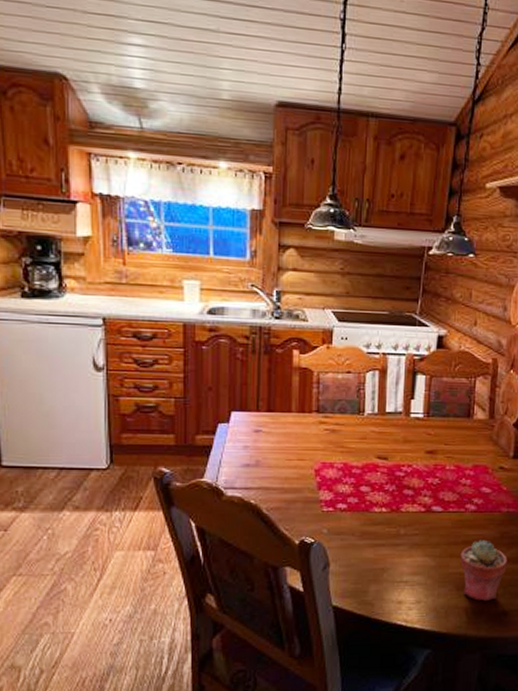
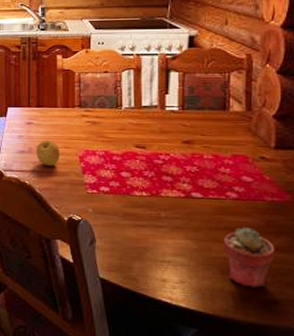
apple: none [264,450,293,482] -> present [36,140,60,167]

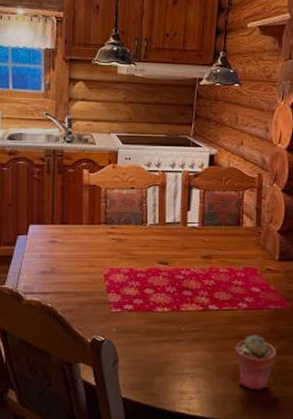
apple: present [36,140,60,167] -> none [59,258,84,287]

